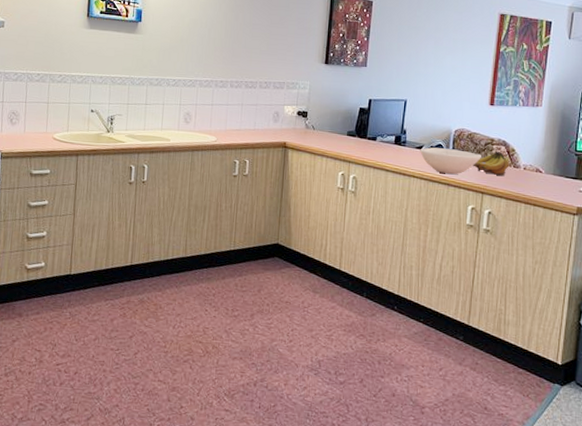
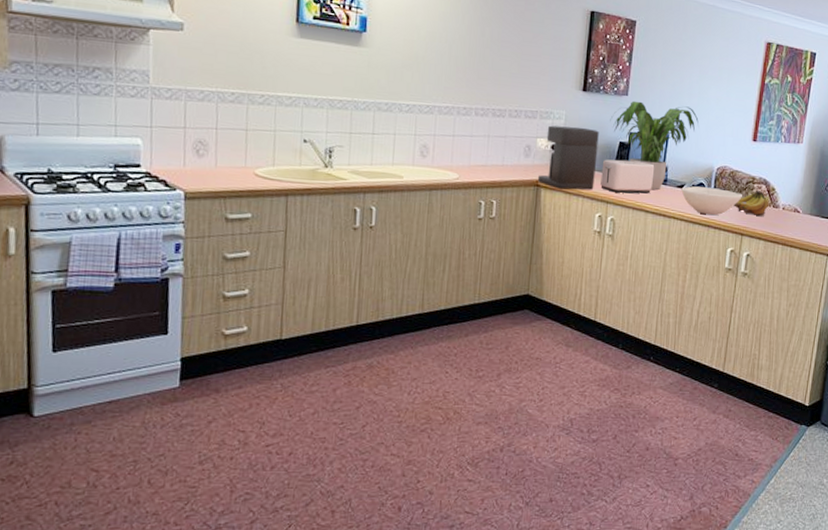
coffee maker: none [285,94,341,152] -> present [537,125,599,191]
toaster: none [343,123,394,154] -> present [600,159,655,194]
potted plant: none [350,71,435,151] -> present [610,100,699,190]

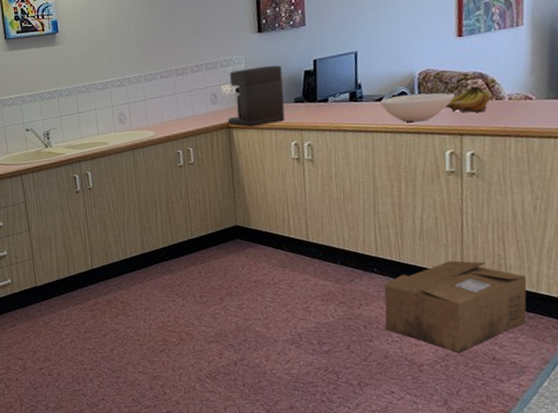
toaster: present [600,159,655,194] -> none [289,84,347,119]
potted plant: present [610,100,699,190] -> none [290,20,389,108]
cardboard box: none [651,356,772,448] -> present [384,261,527,353]

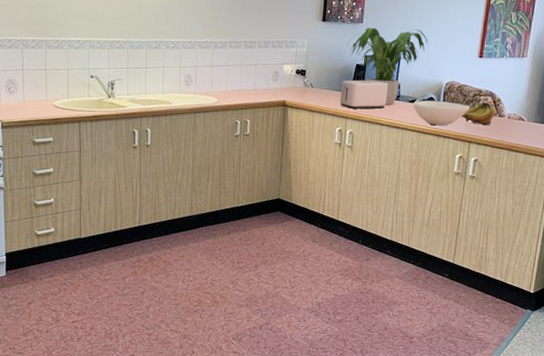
coffee maker: present [227,65,285,128] -> none [284,53,338,109]
toaster: none [289,84,347,119] -> present [340,80,388,109]
potted plant: none [290,20,389,108] -> present [347,27,428,105]
cardboard box: present [384,261,527,353] -> none [389,249,499,328]

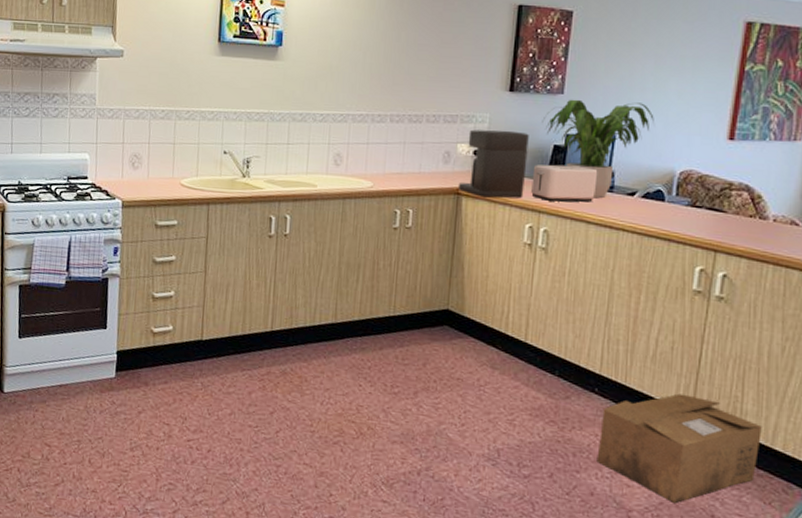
coffee maker: none [284,53,338,109] -> present [457,129,529,199]
cardboard box: none [389,249,499,328] -> present [596,393,762,503]
bowl: present [413,100,470,126] -> none [632,193,715,228]
fruit: present [461,102,495,126] -> none [703,199,754,230]

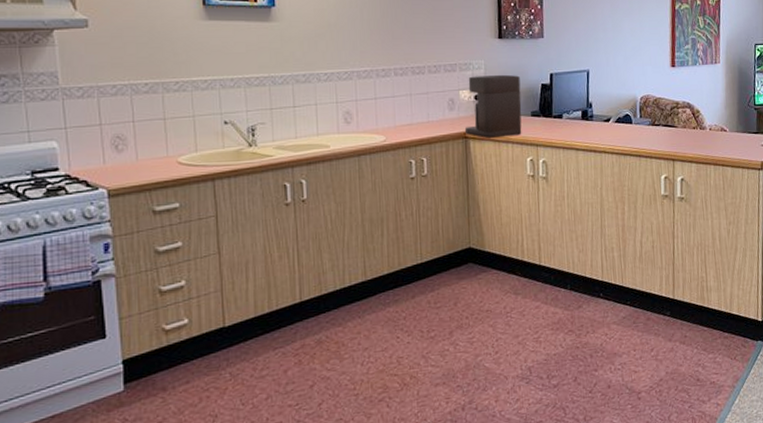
toaster: present [531,164,598,202] -> none [527,100,580,135]
potted plant: present [542,99,654,198] -> none [529,41,616,127]
cardboard box: present [596,393,762,503] -> none [608,283,723,377]

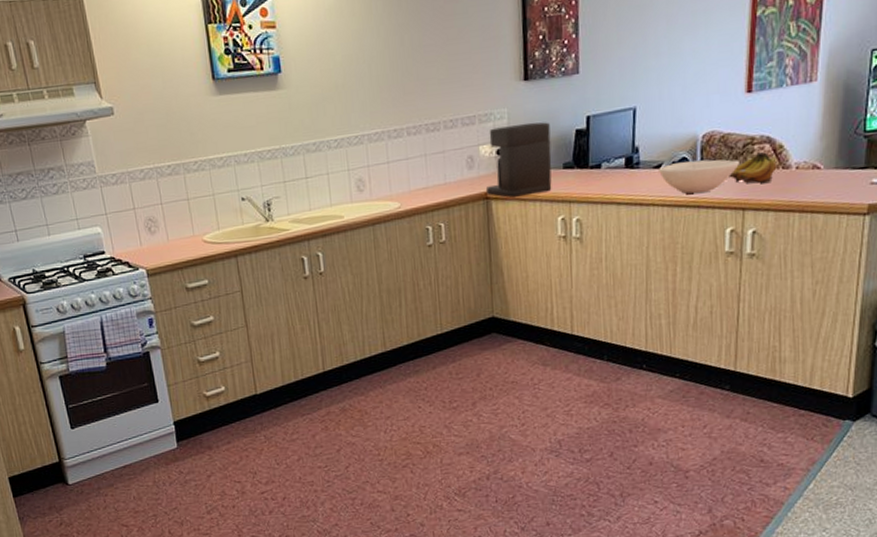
bowl: none [608,118,669,145] -> present [659,159,739,194]
fruit: none [661,115,696,141] -> present [729,152,777,184]

